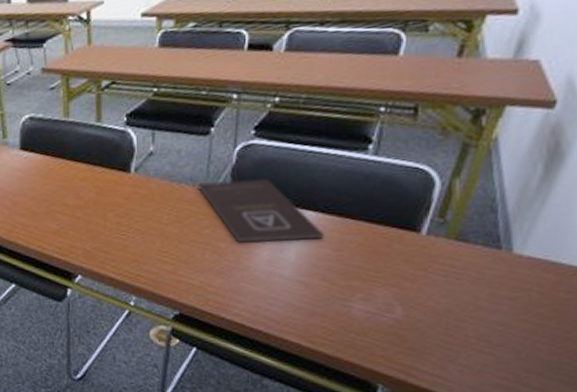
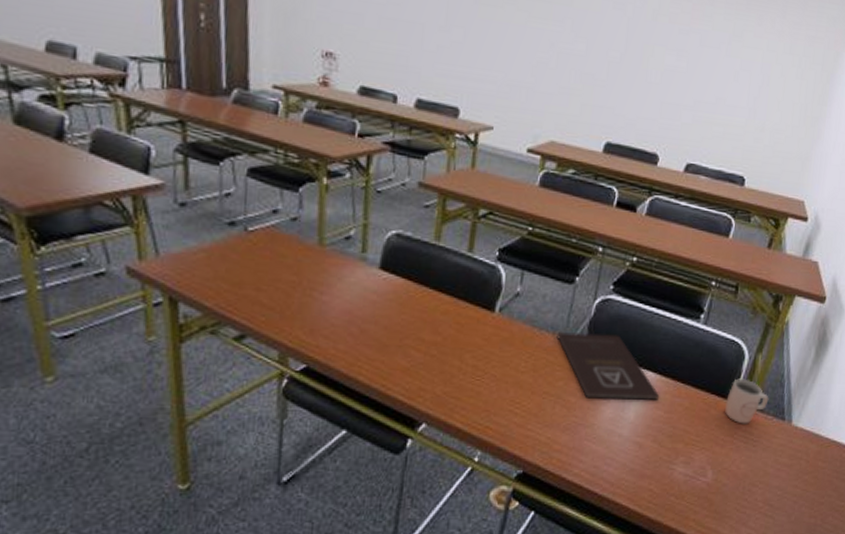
mug: none [411,207,475,257] -> present [724,378,769,424]

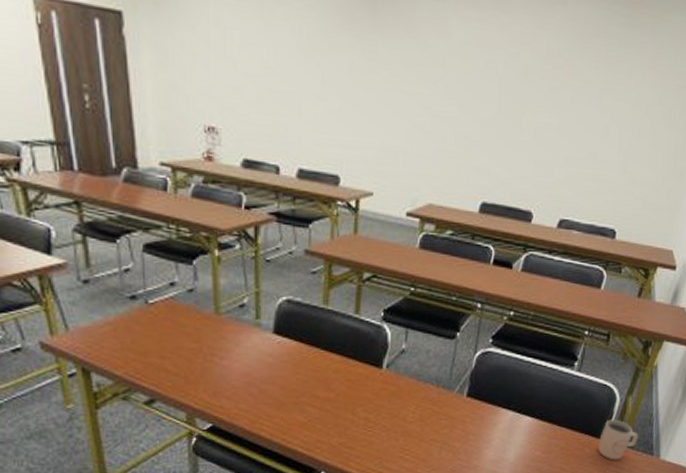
book: present [557,332,660,400] -> none [441,384,538,443]

